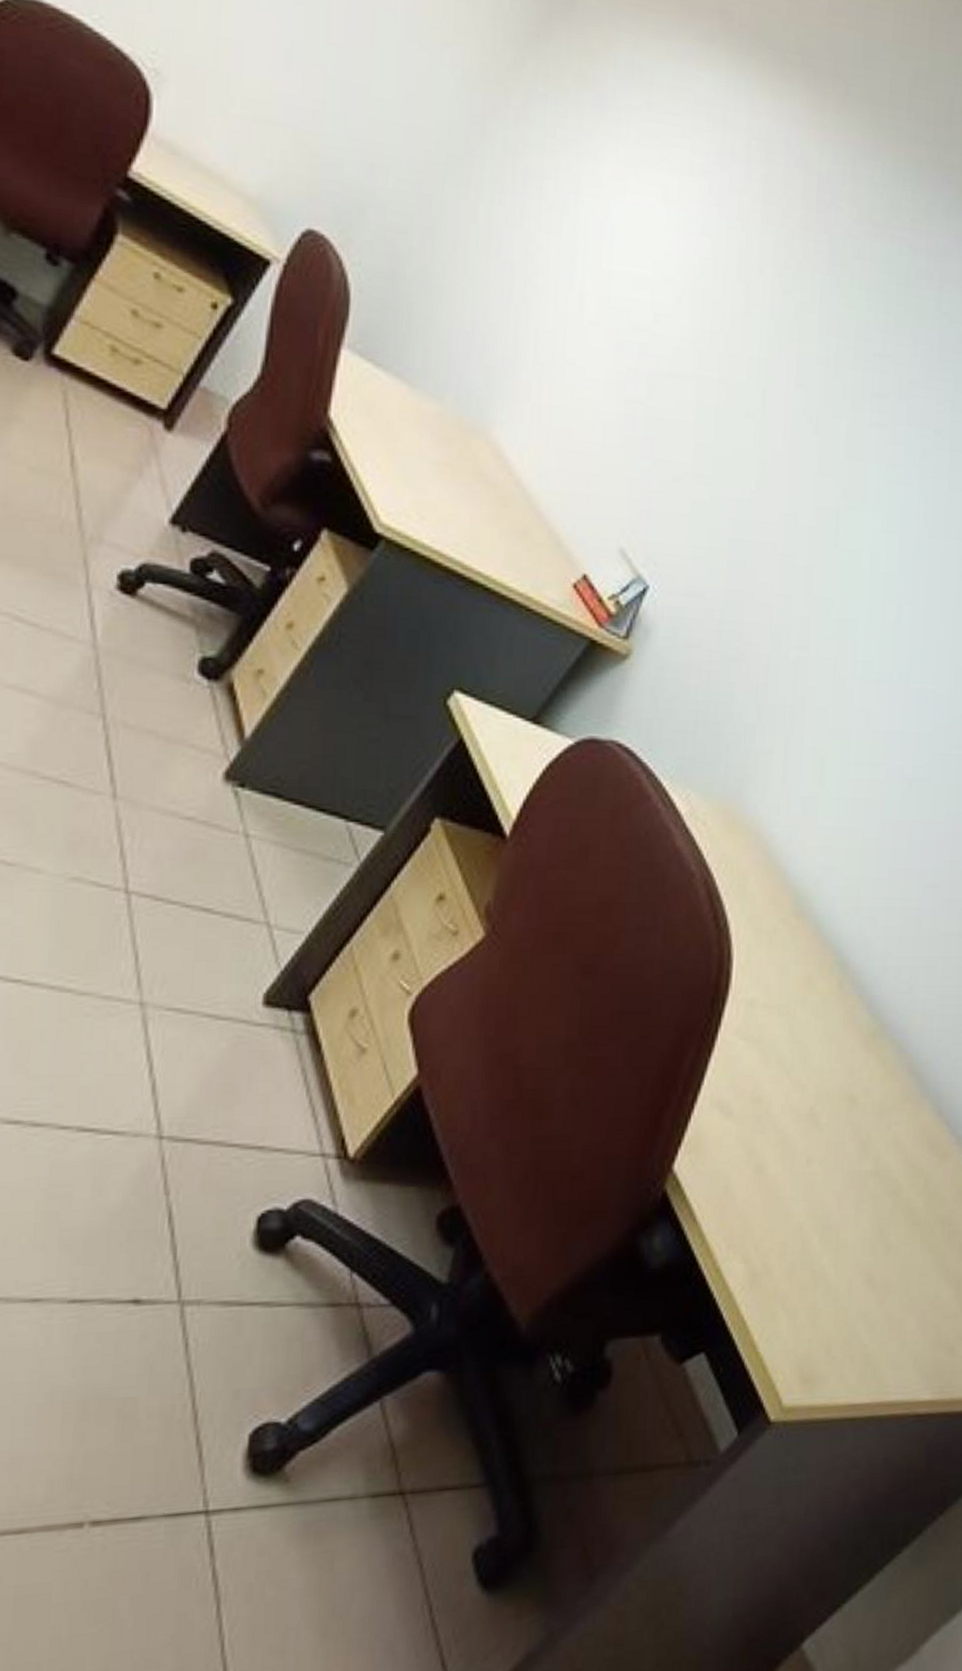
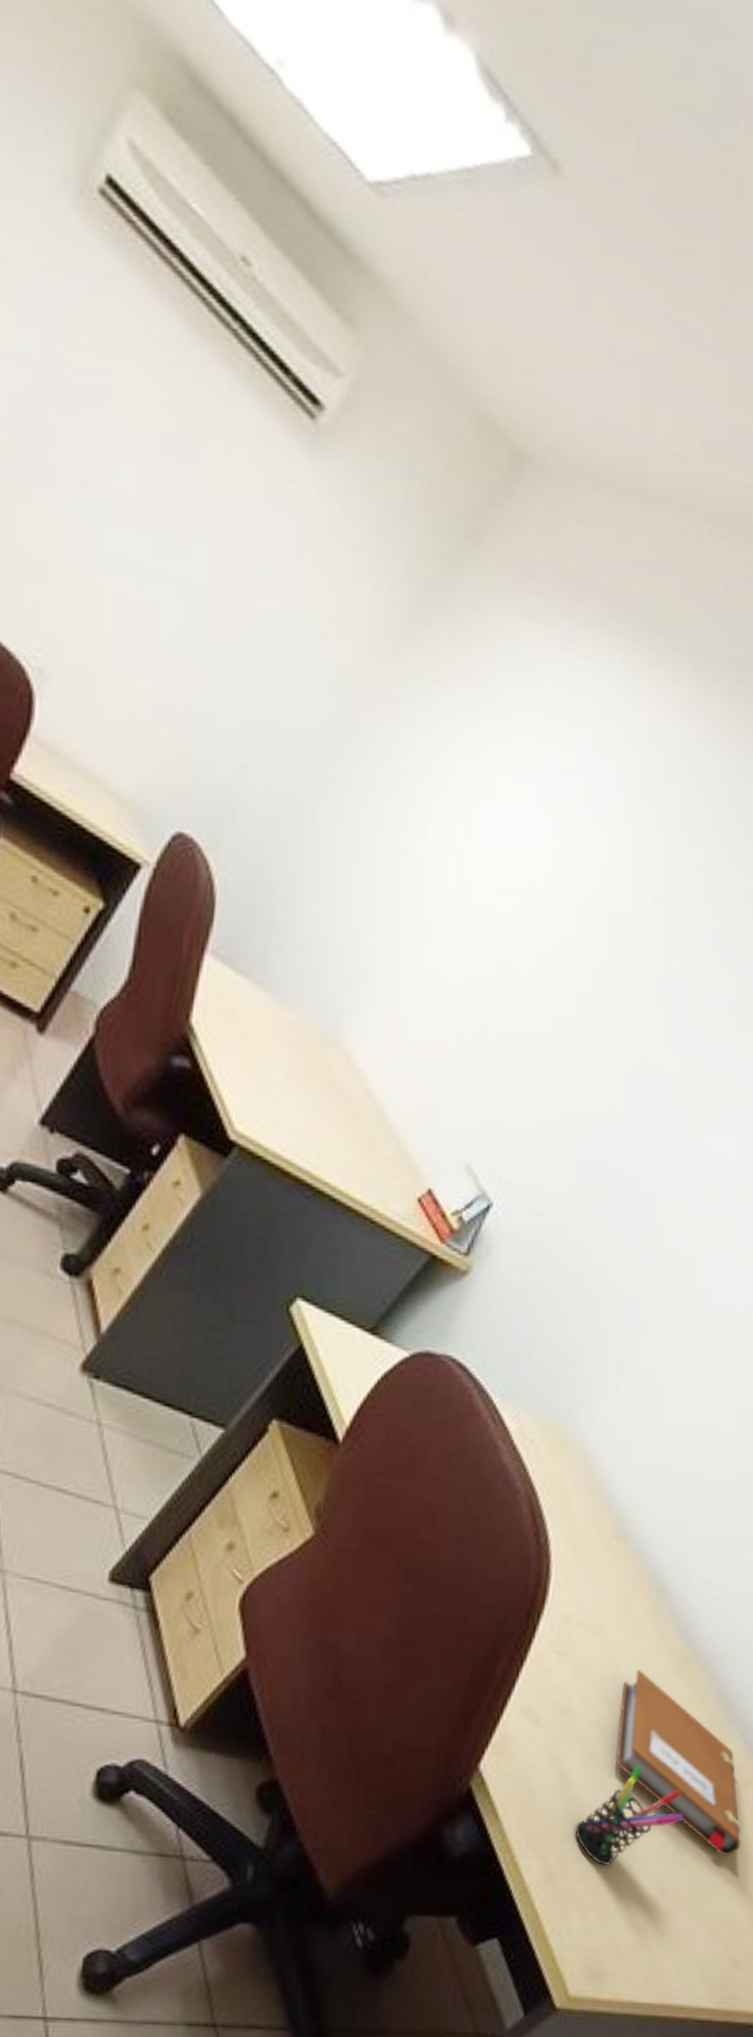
pen holder: none [776,1149,885,1259] -> present [574,1765,684,1865]
notebook: none [812,1049,944,1235] -> present [616,1670,741,1856]

